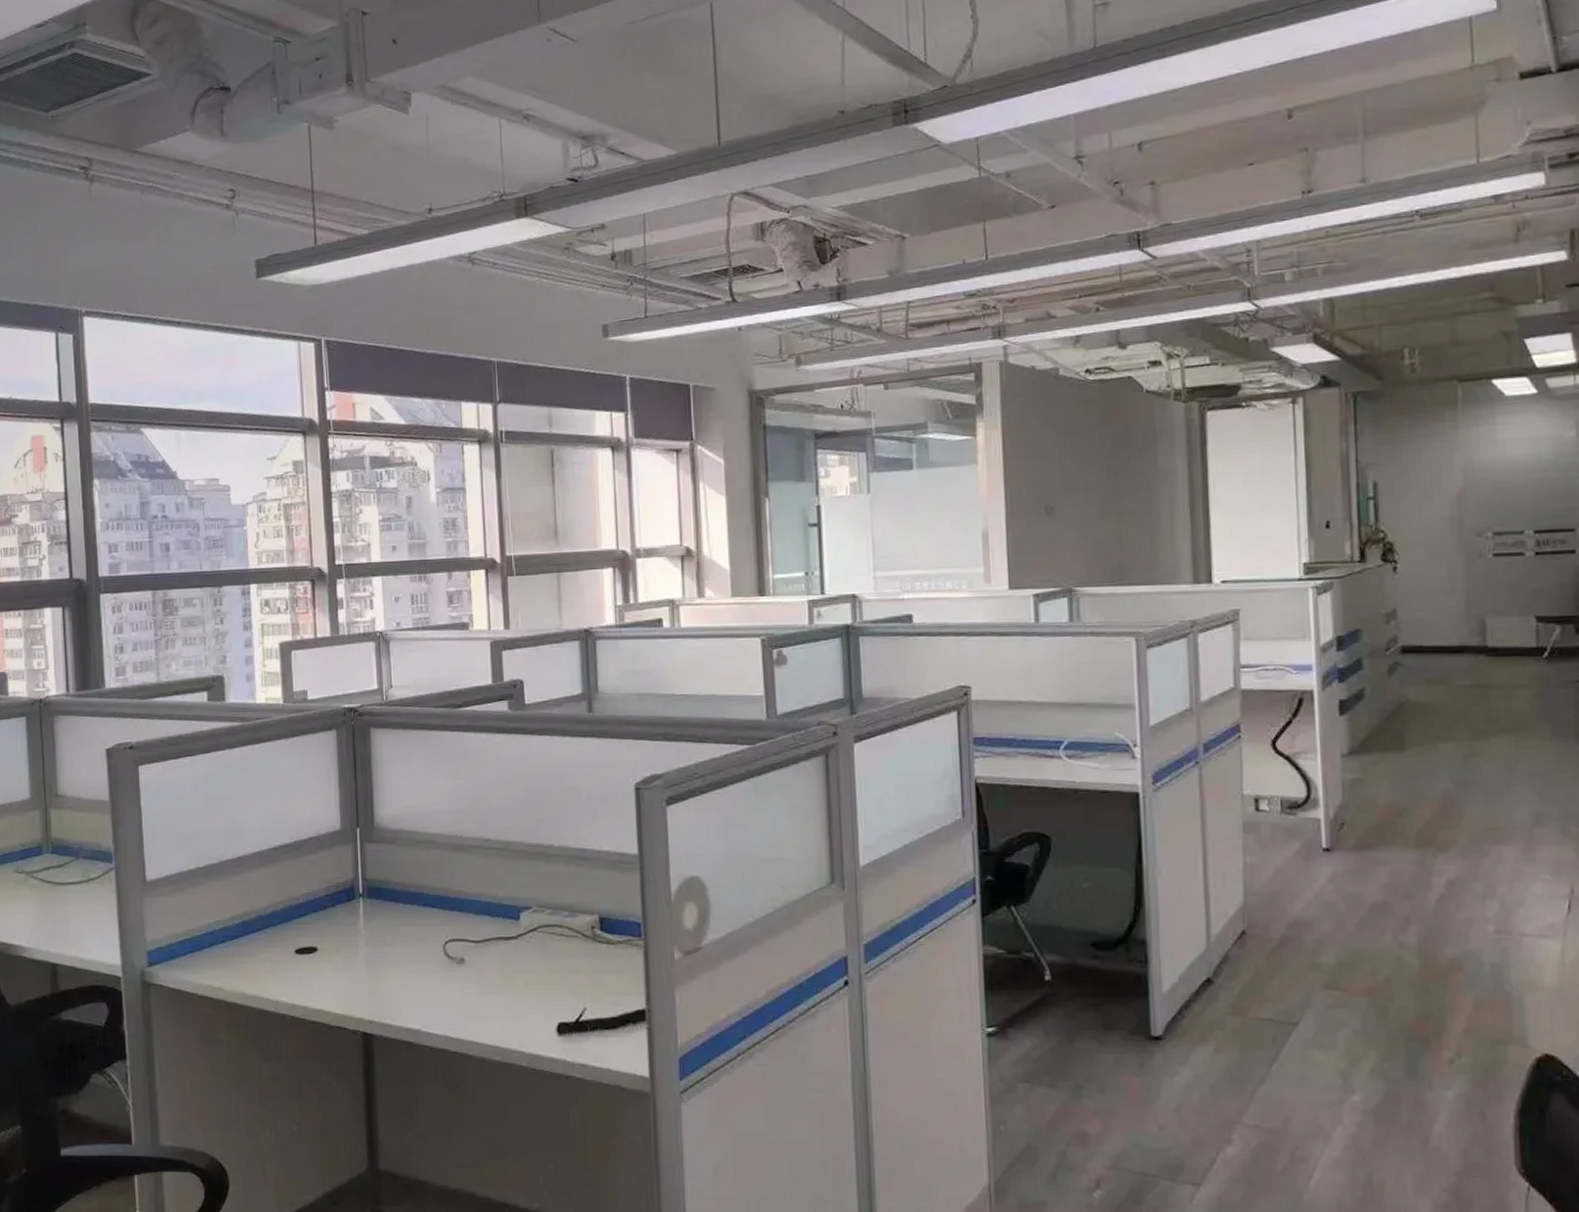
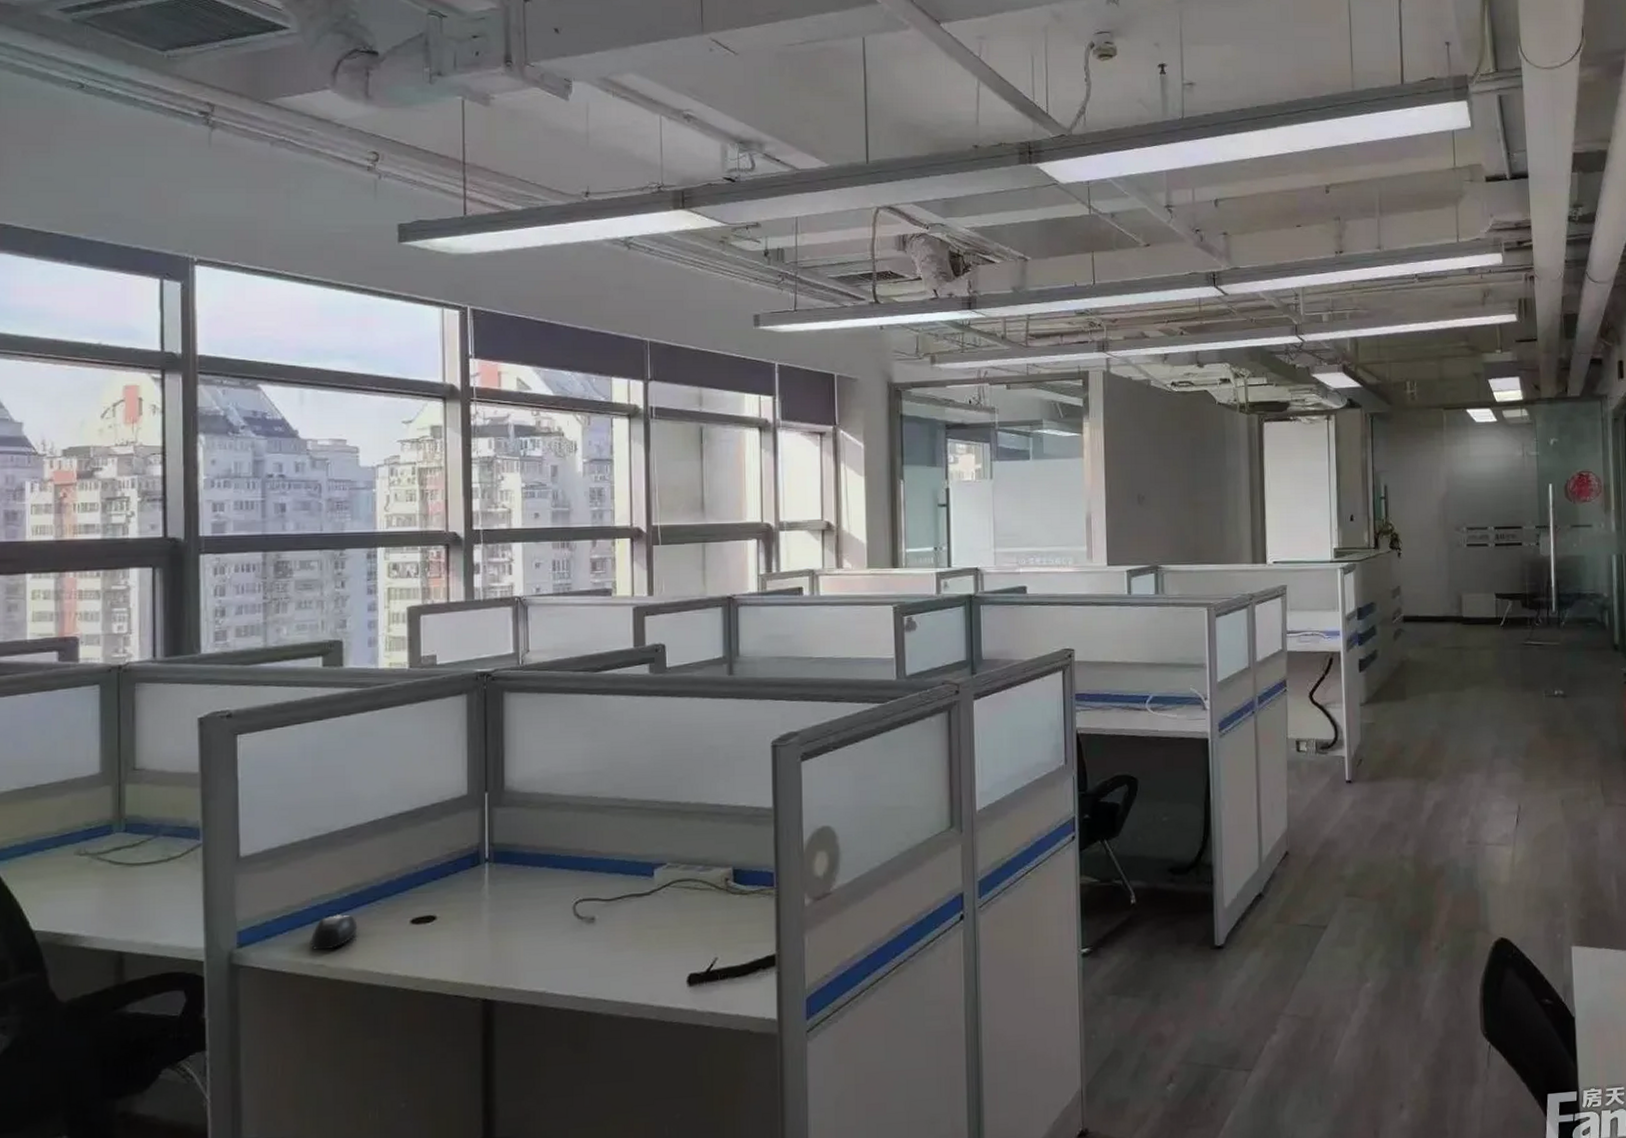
mouse: none [208,941,249,974] -> present [310,914,358,951]

